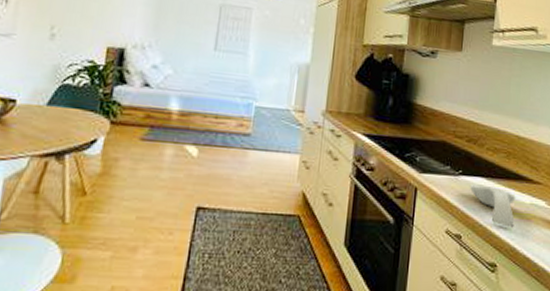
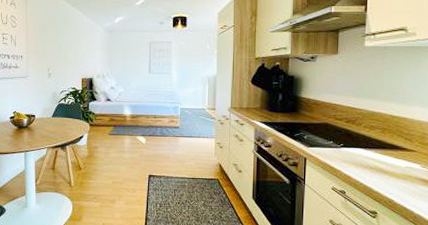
spoon rest: present [469,184,516,228] -> none [350,153,392,185]

